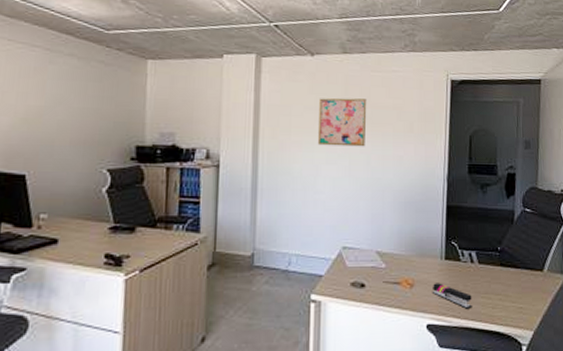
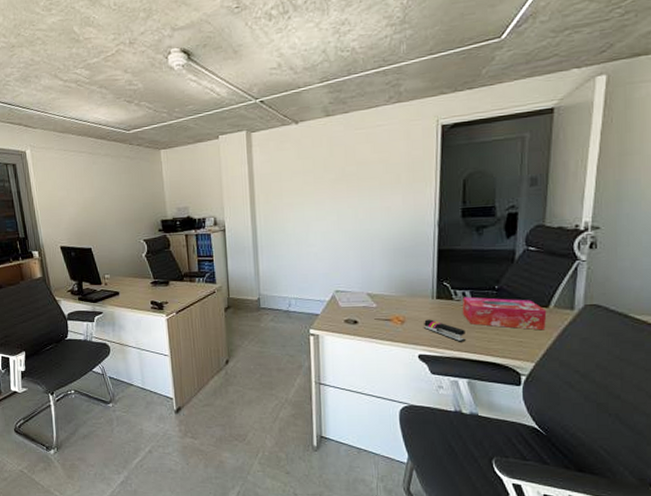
wall art: present [317,98,367,147] -> none [306,157,353,205]
tissue box: none [468,258,542,296] -> present [462,297,547,331]

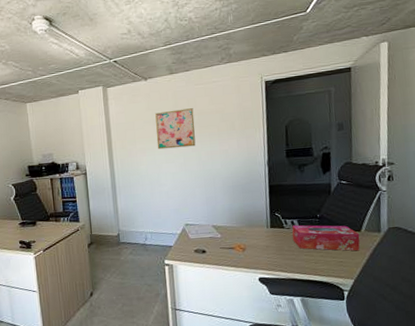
wall art: none [306,157,353,205] -> present [155,108,196,150]
stapler: present [423,319,466,342] -> none [261,246,297,265]

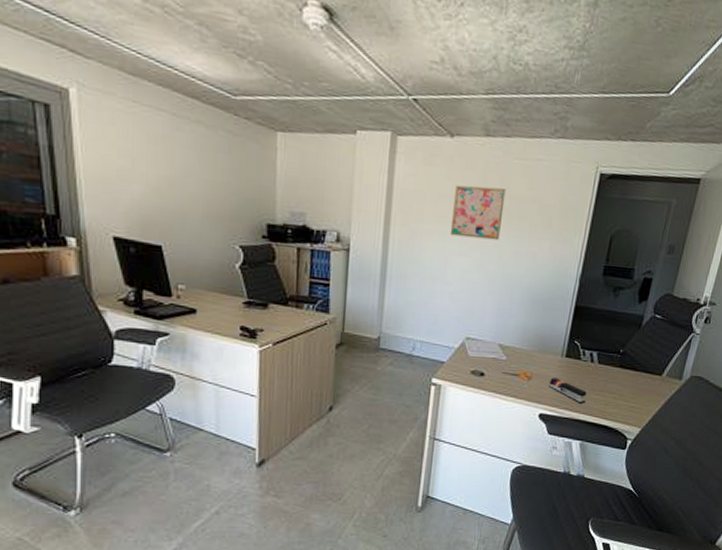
stapler: none [261,246,297,265] -> present [548,378,587,404]
tissue box: present [292,225,360,251] -> none [586,358,660,398]

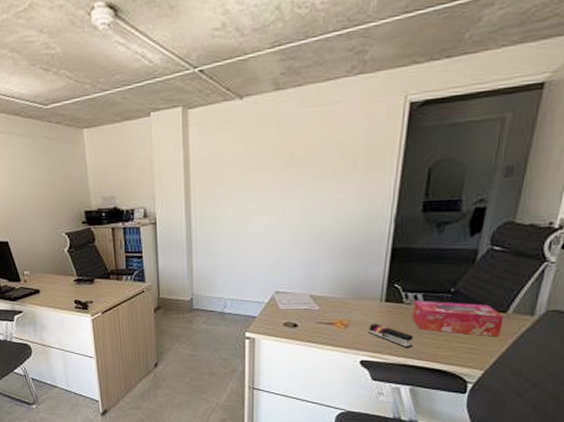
wall art: present [450,185,506,241] -> none [248,140,303,196]
tissue box: none [586,358,660,398] -> present [411,300,504,337]

